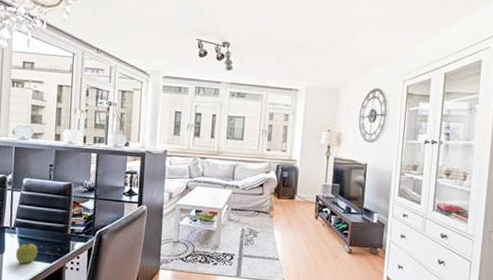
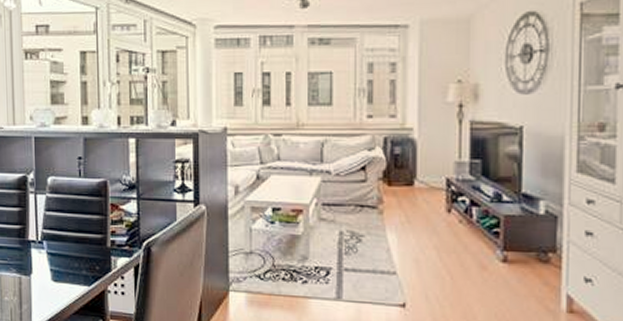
fruit: present [15,242,38,264] -> none [46,259,73,288]

